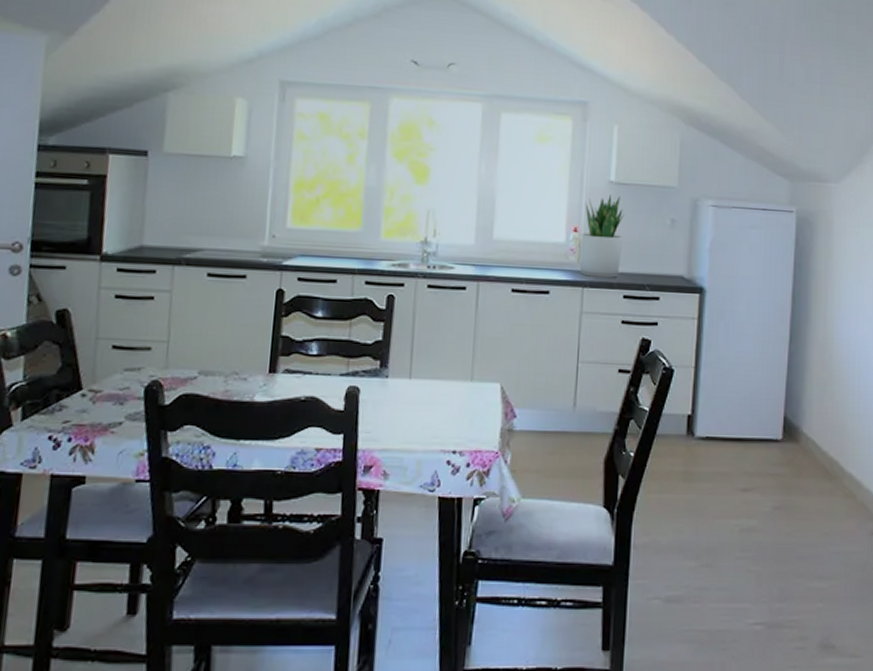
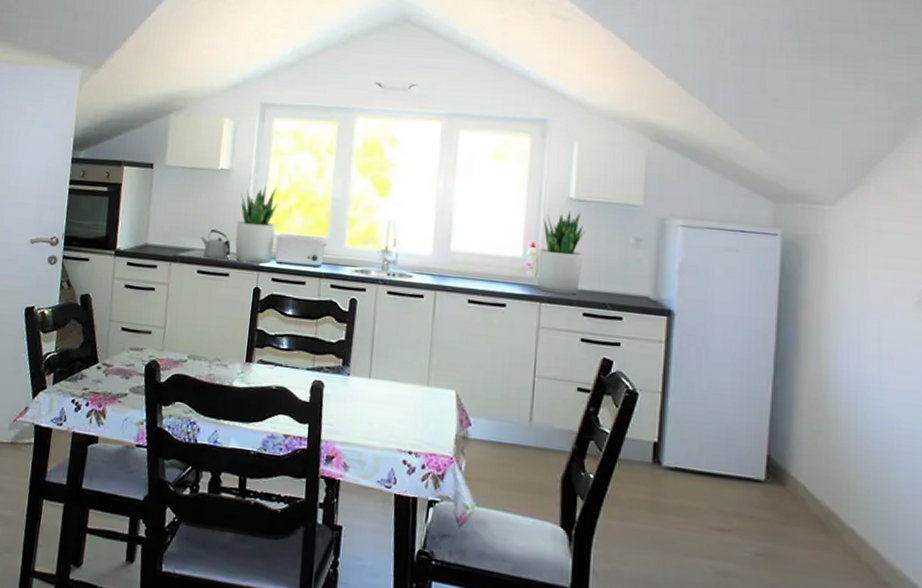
kettle: none [210,225,248,260] -> present [200,229,231,260]
planter: none [252,175,303,262] -> present [235,186,278,263]
toaster: none [300,227,360,265] -> present [274,233,327,269]

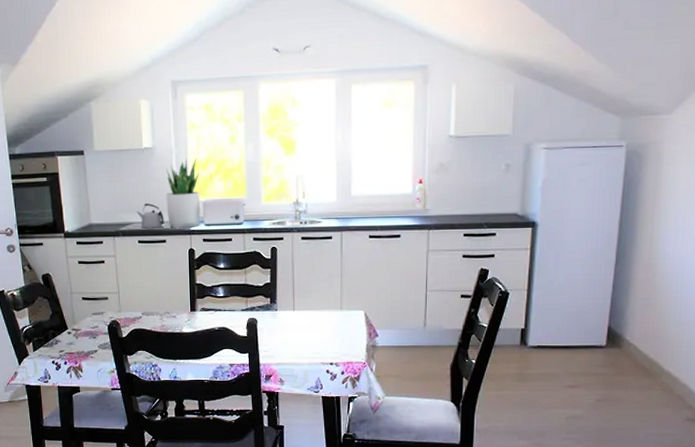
planter: present [537,211,584,295] -> none [425,147,463,221]

